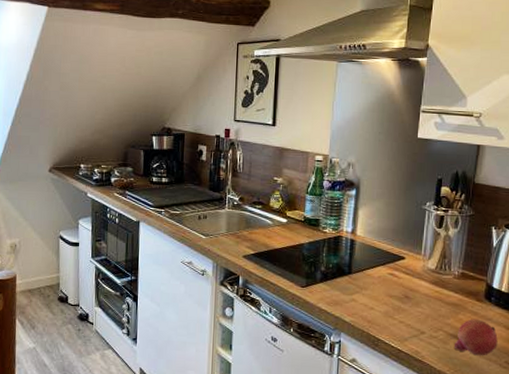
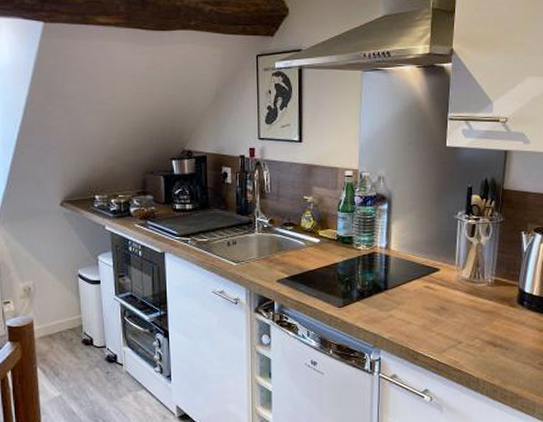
fruit: present [453,319,498,356] -> none [490,324,531,360]

